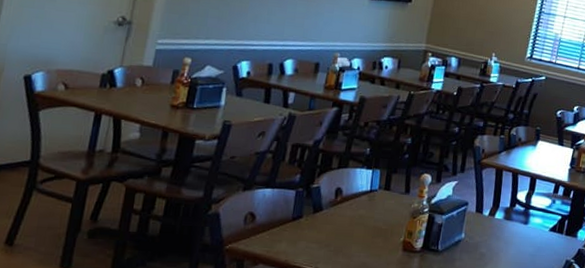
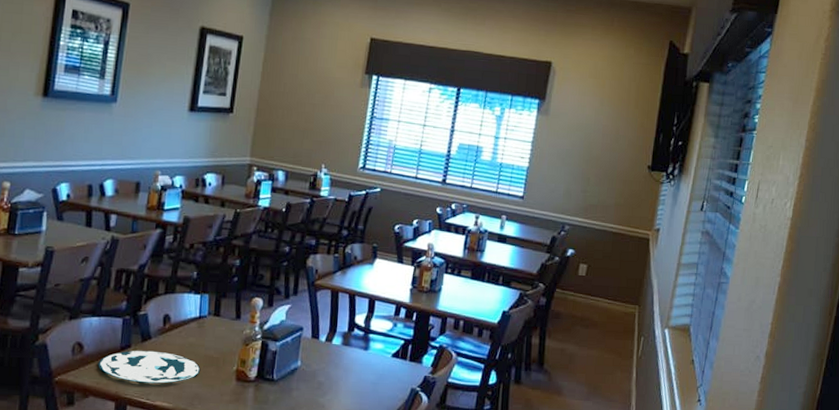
plate: none [269,221,369,253] -> present [98,350,201,384]

